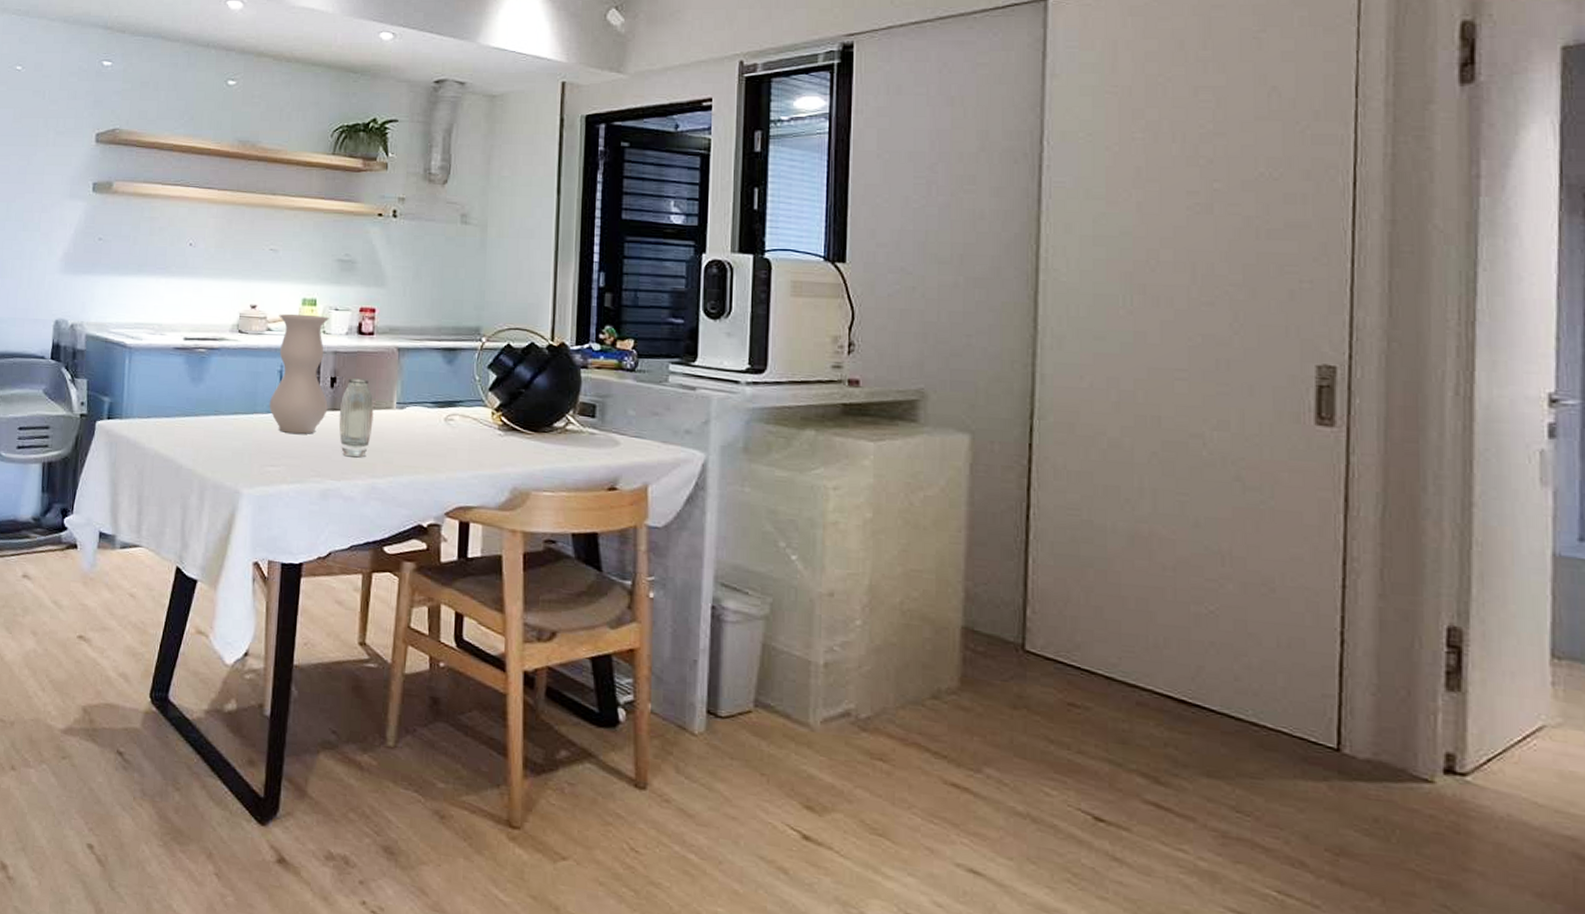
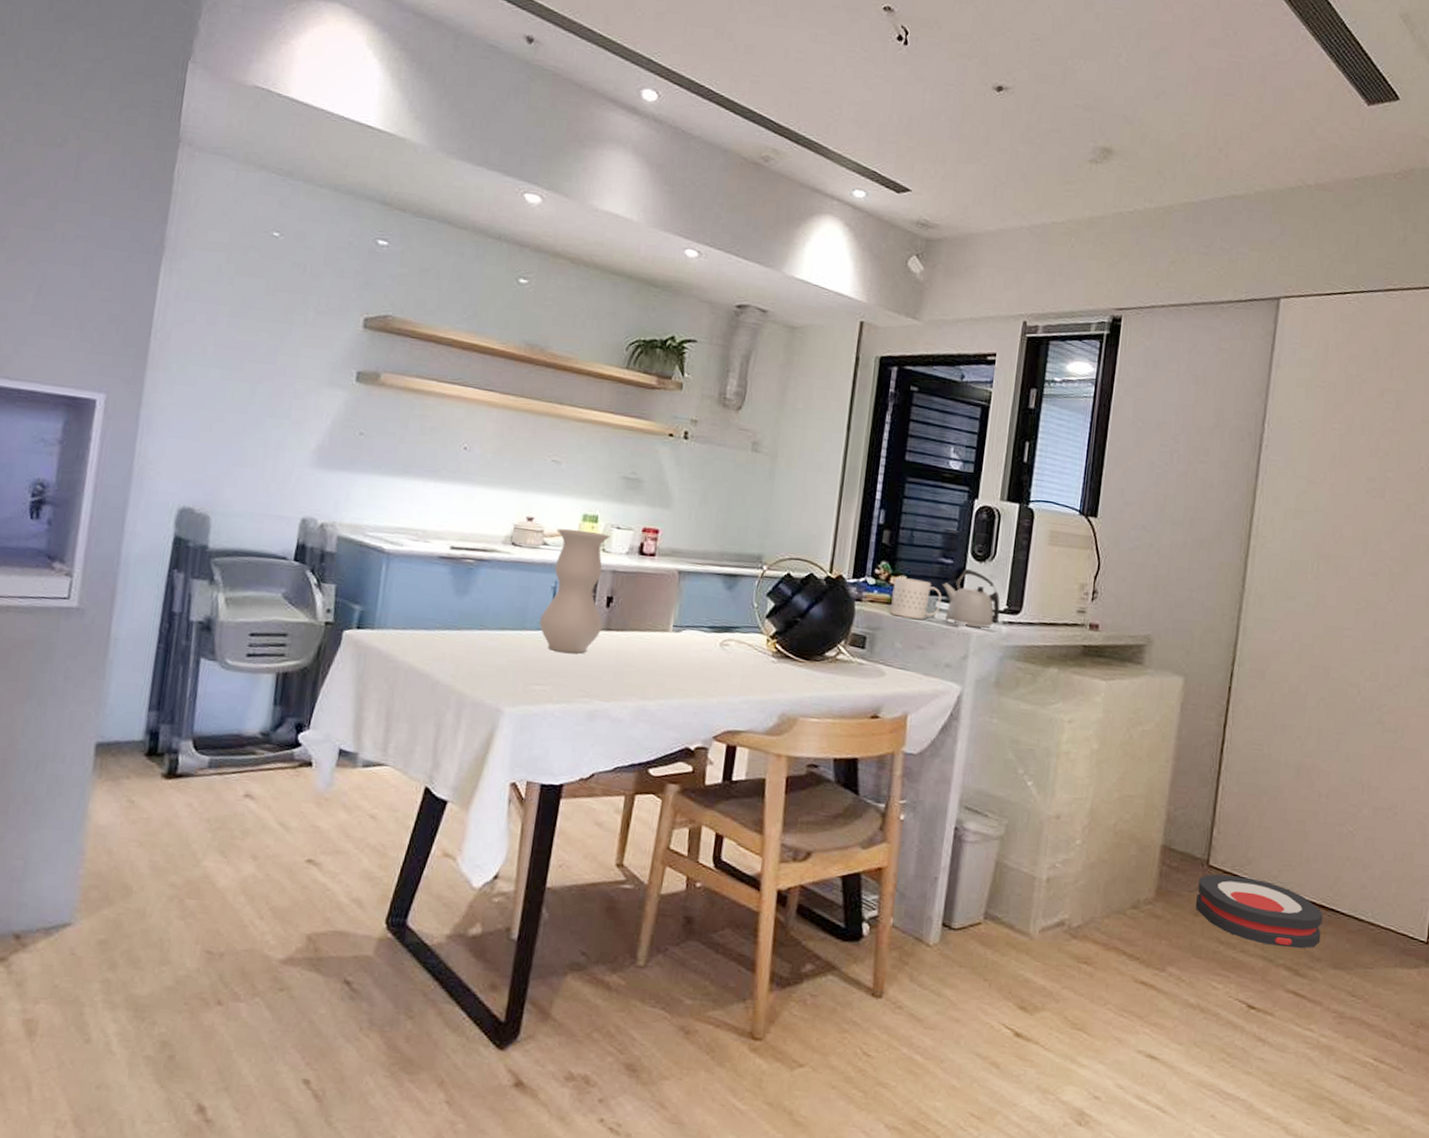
vase: present [338,378,374,458] -> none [611,599,650,680]
mug: none [620,341,674,384] -> present [890,577,942,619]
kettle: none [673,327,741,390] -> present [942,568,1000,628]
robot vacuum: none [1012,660,1185,752] -> present [1195,874,1323,949]

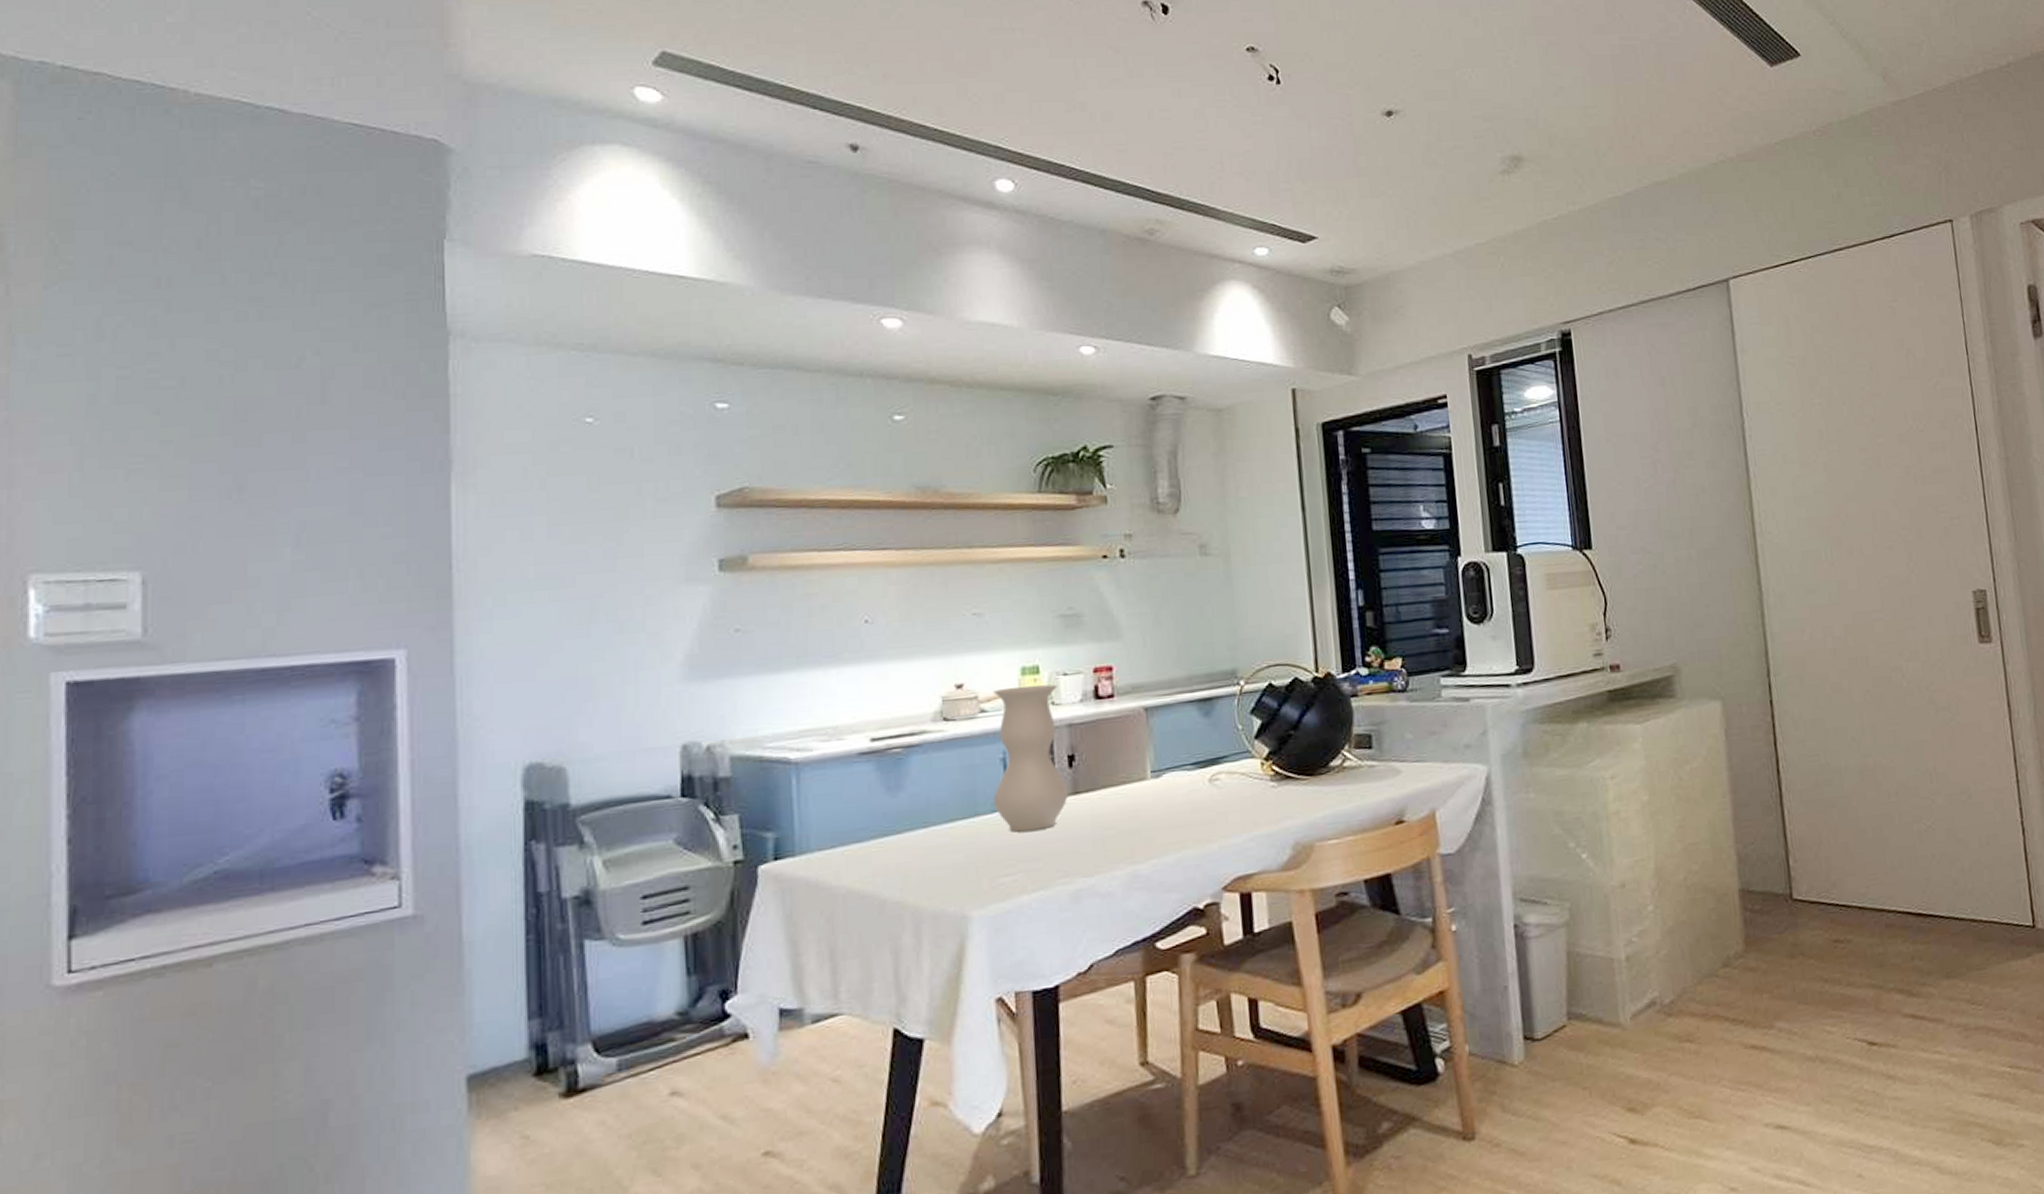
mug: present [890,577,942,619] -> none [1388,658,1446,705]
kettle: present [942,568,1000,628] -> none [1441,634,1512,698]
robot vacuum: present [1195,874,1323,949] -> none [1786,901,1927,972]

